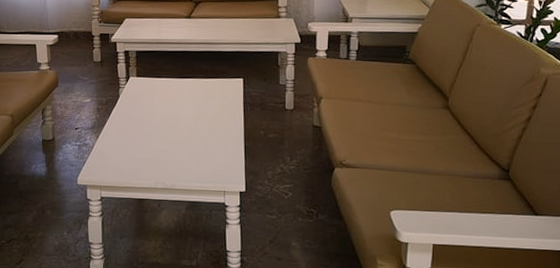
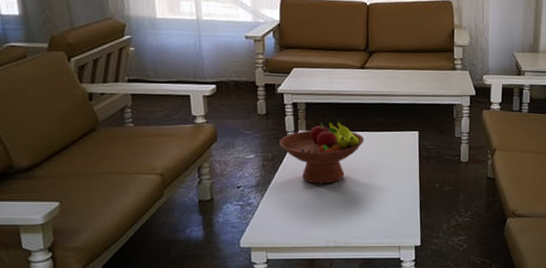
fruit bowl: none [112,65,191,128] -> present [279,118,365,184]

